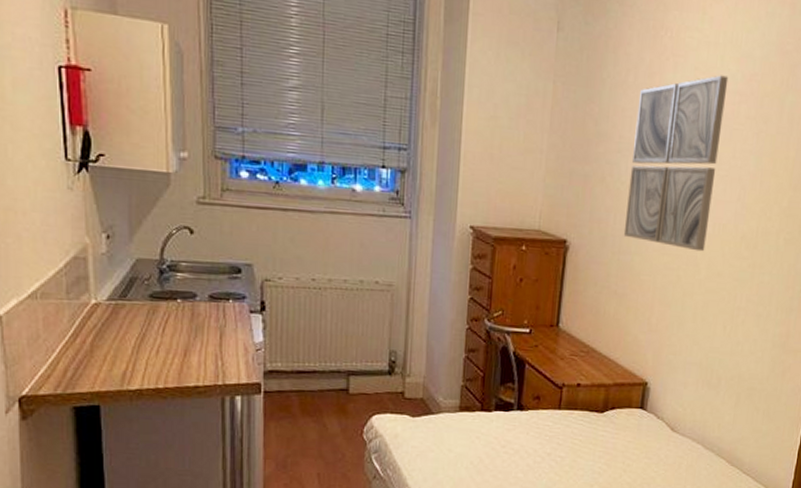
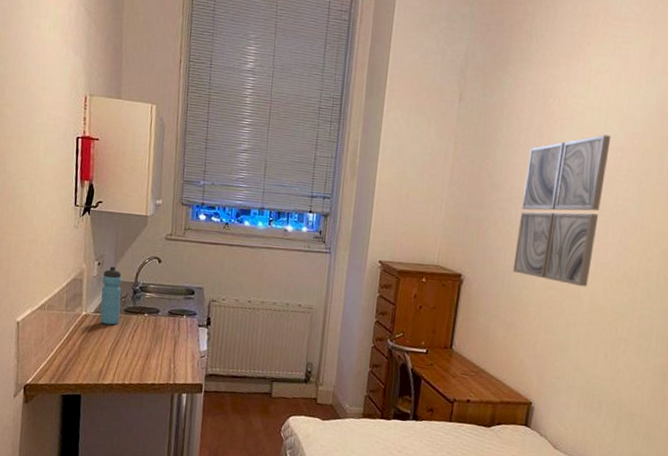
water bottle: none [114,239,143,316] -> present [100,266,122,325]

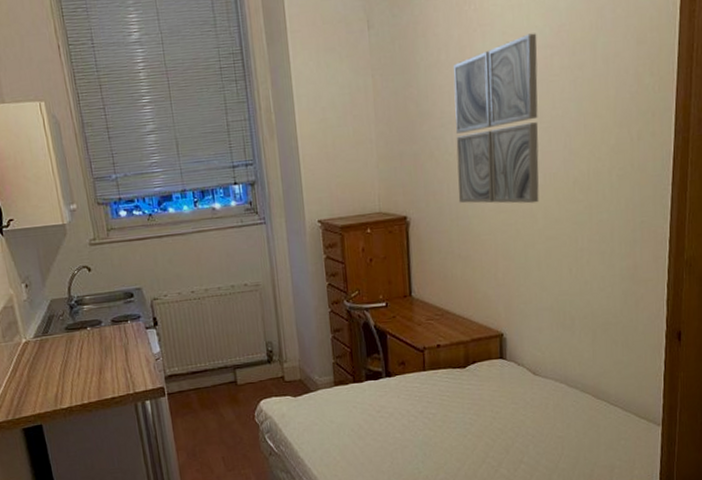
water bottle: present [100,266,122,325] -> none [33,285,63,348]

